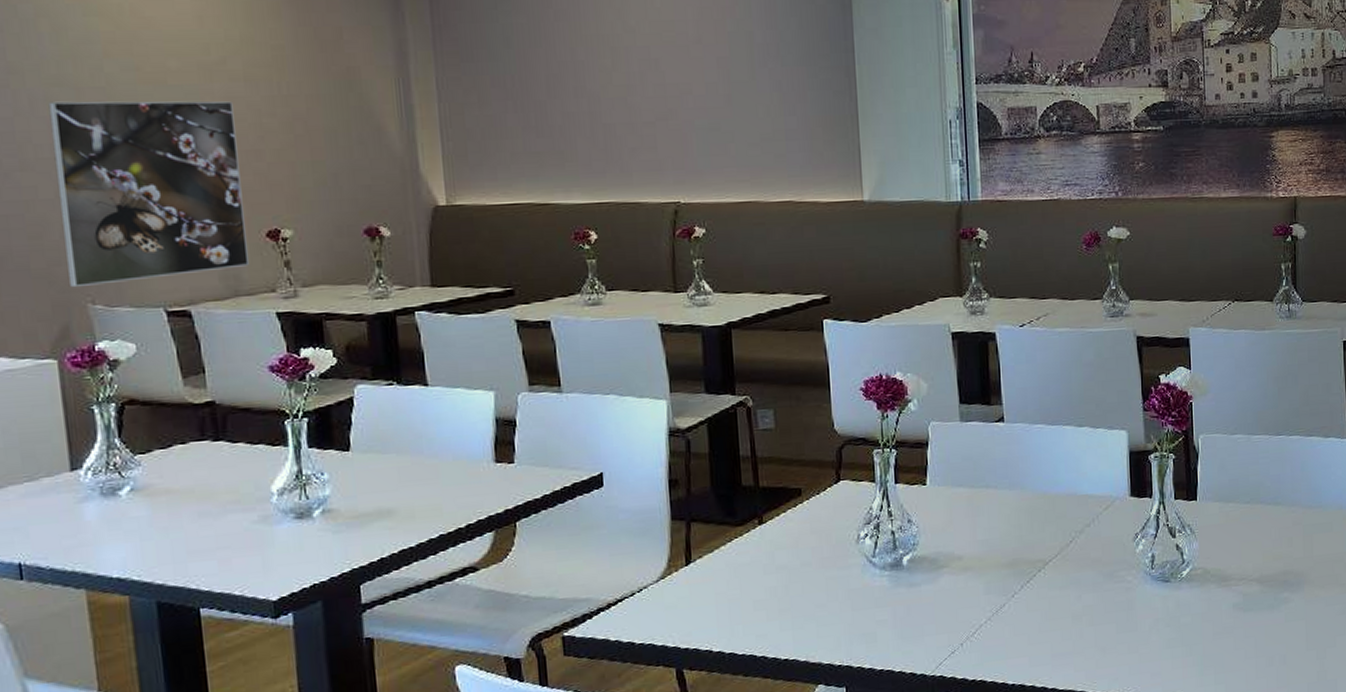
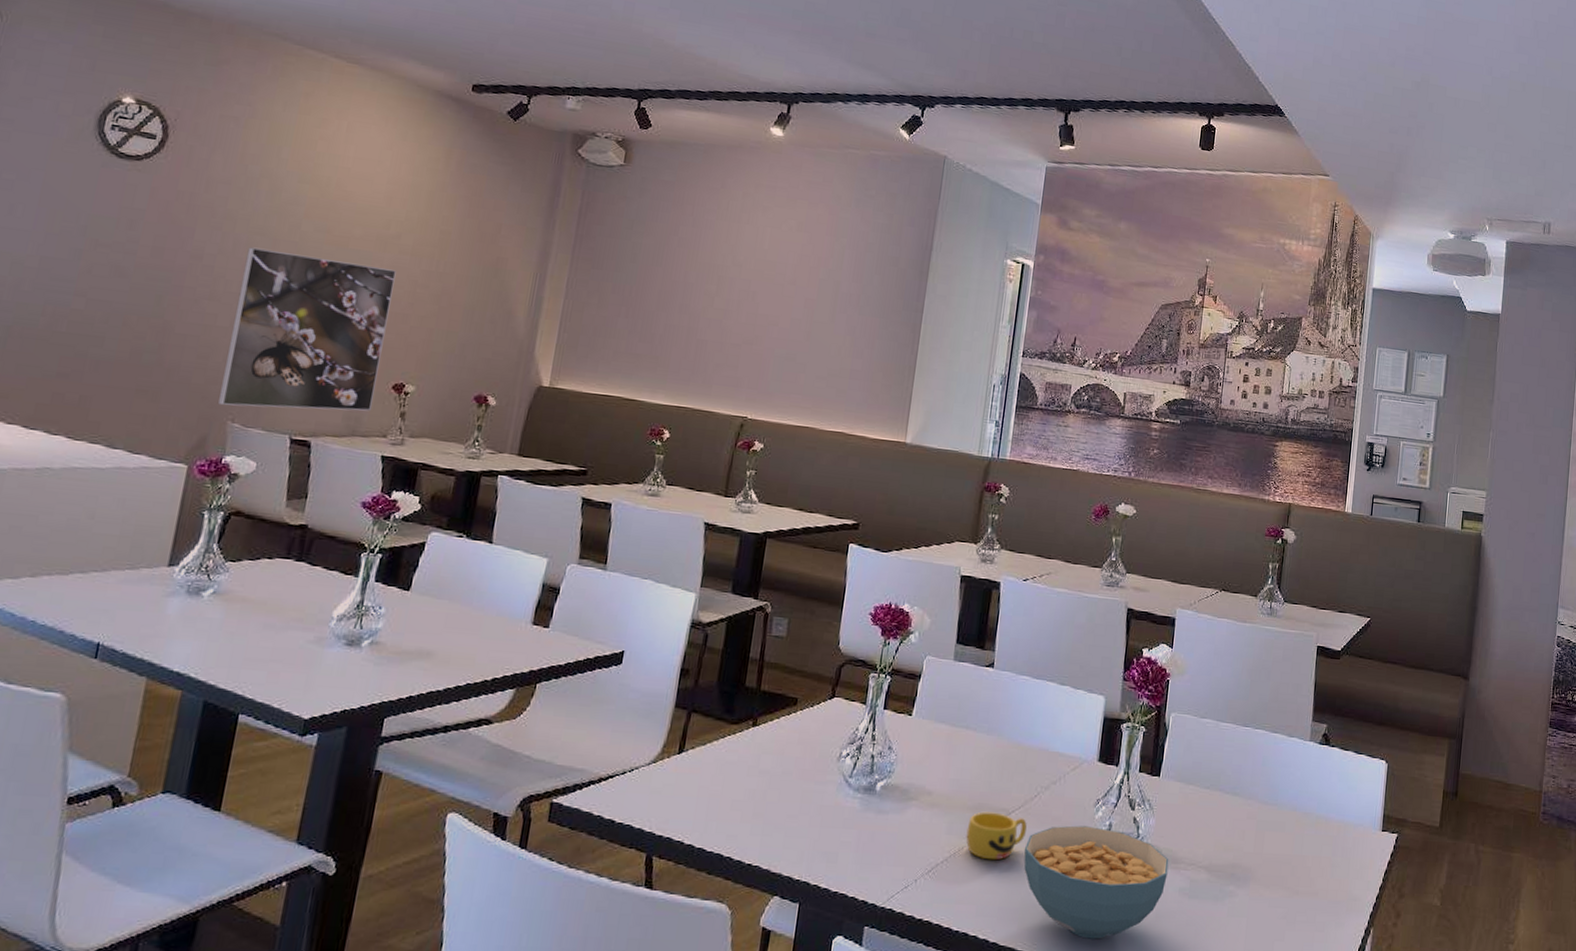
cup: none [1005,564,1067,612] -> present [966,811,1027,861]
cereal bowl: none [1068,560,1219,668] -> present [1023,825,1169,939]

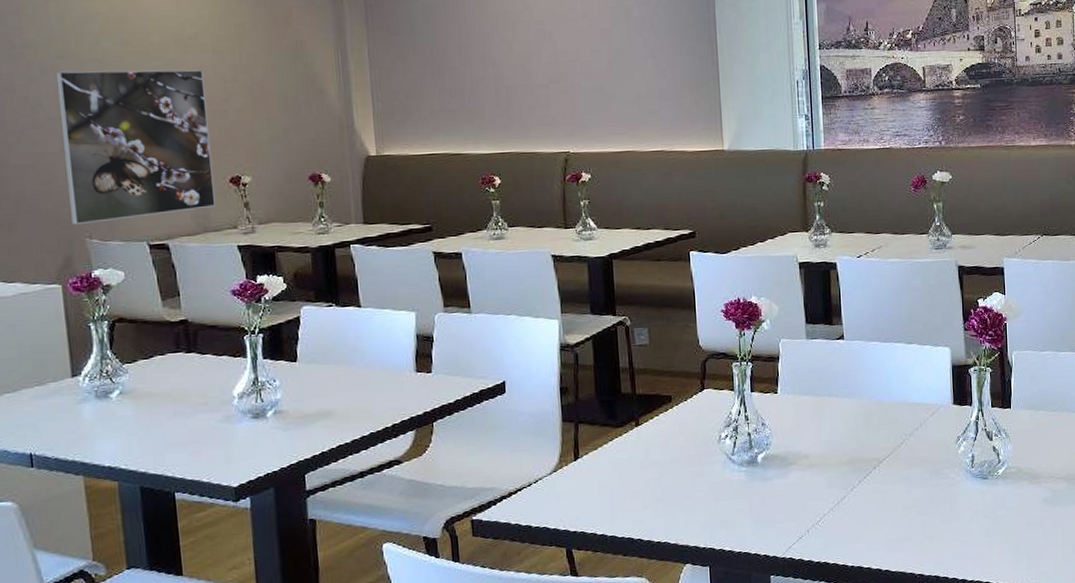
cup: present [966,811,1027,861] -> none [845,462,899,504]
cereal bowl: present [1023,825,1169,939] -> none [899,460,1031,554]

